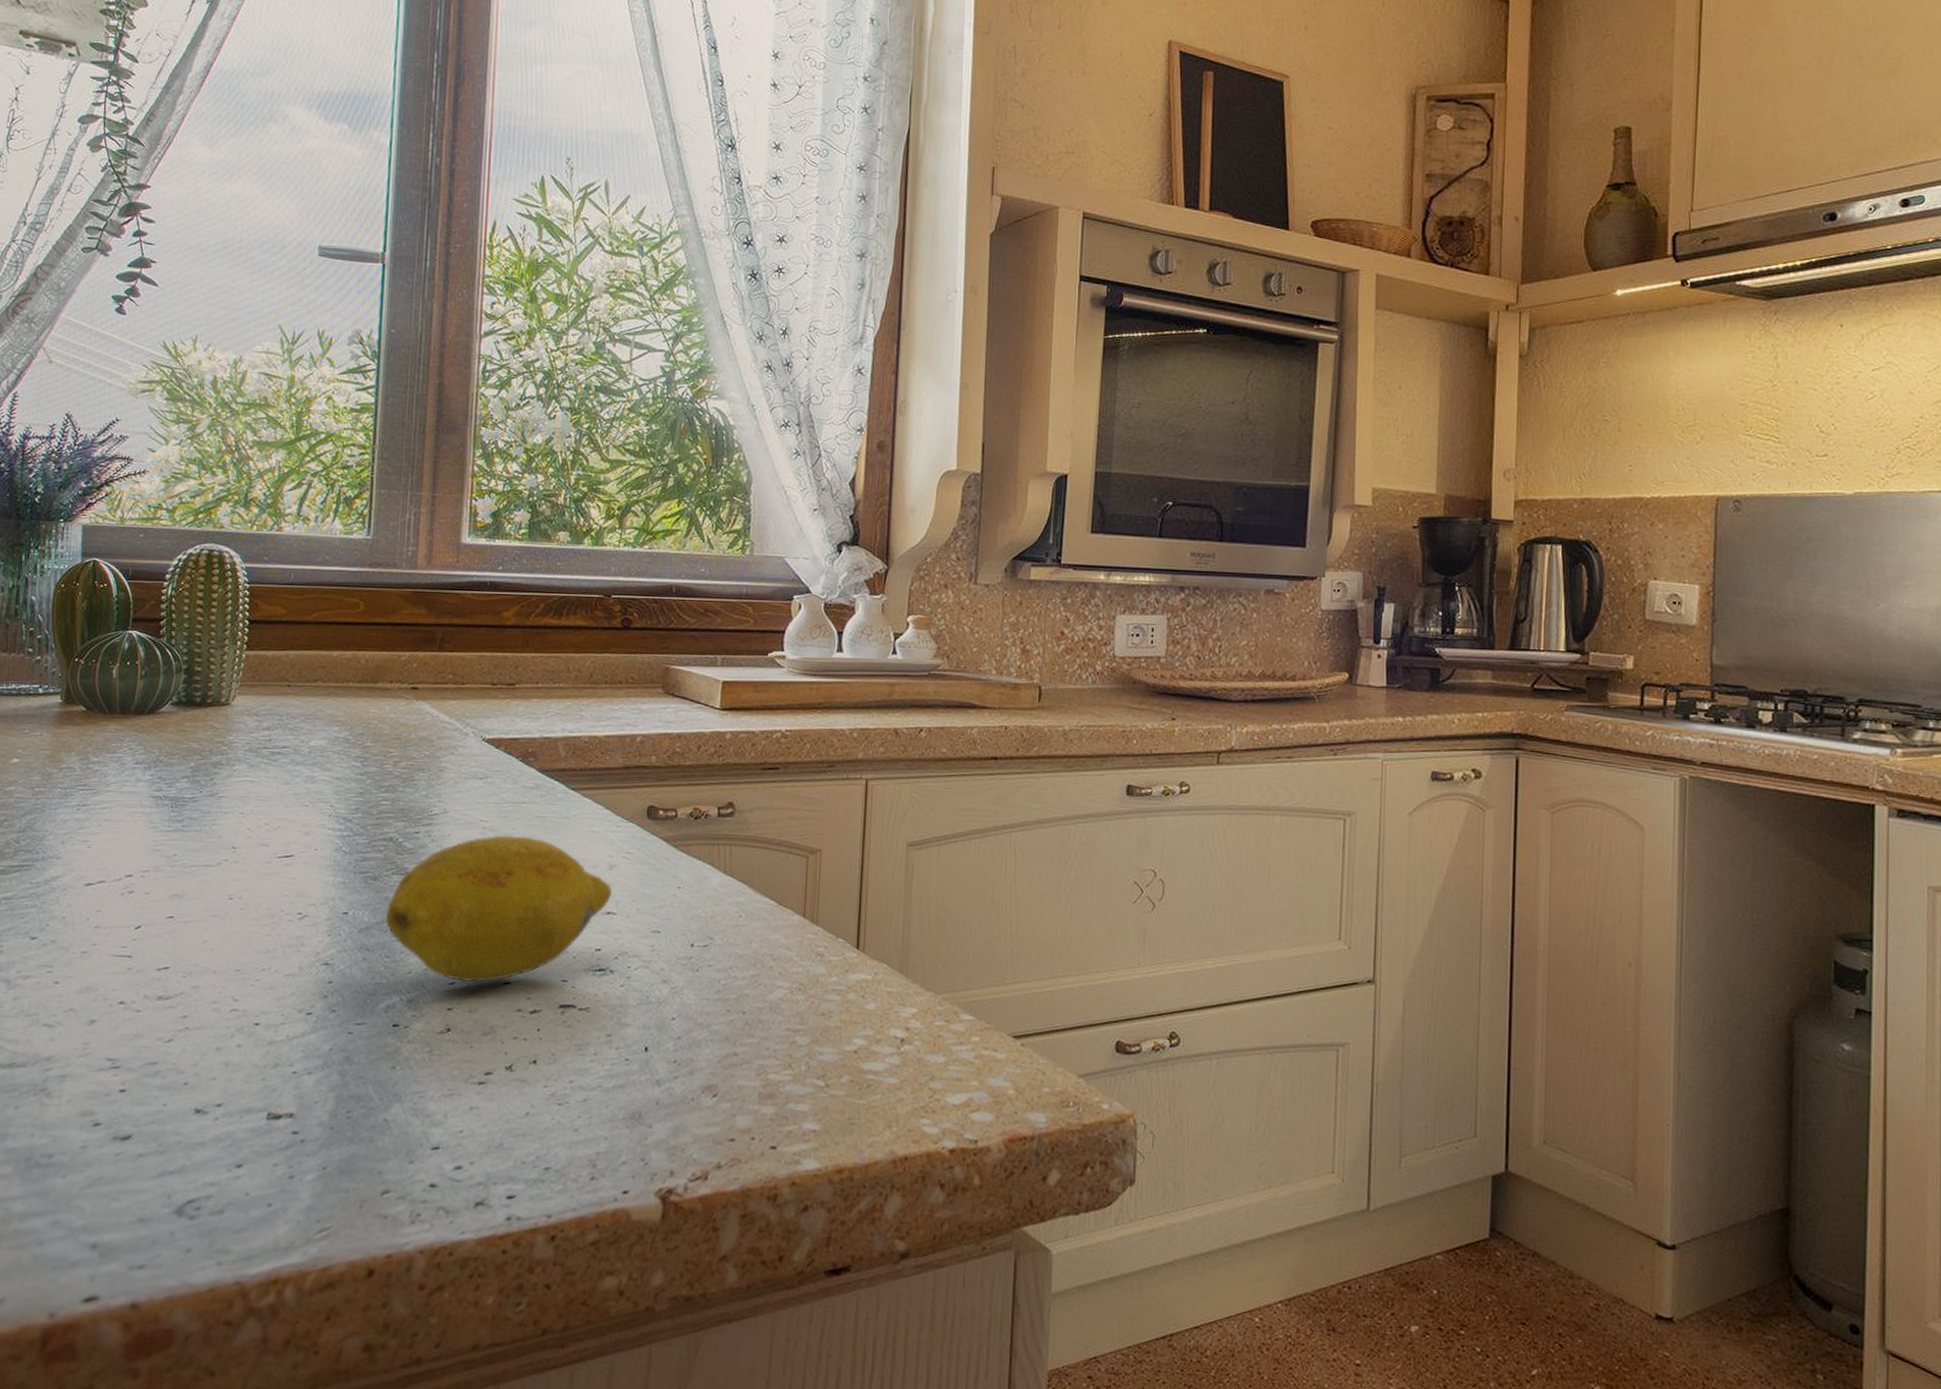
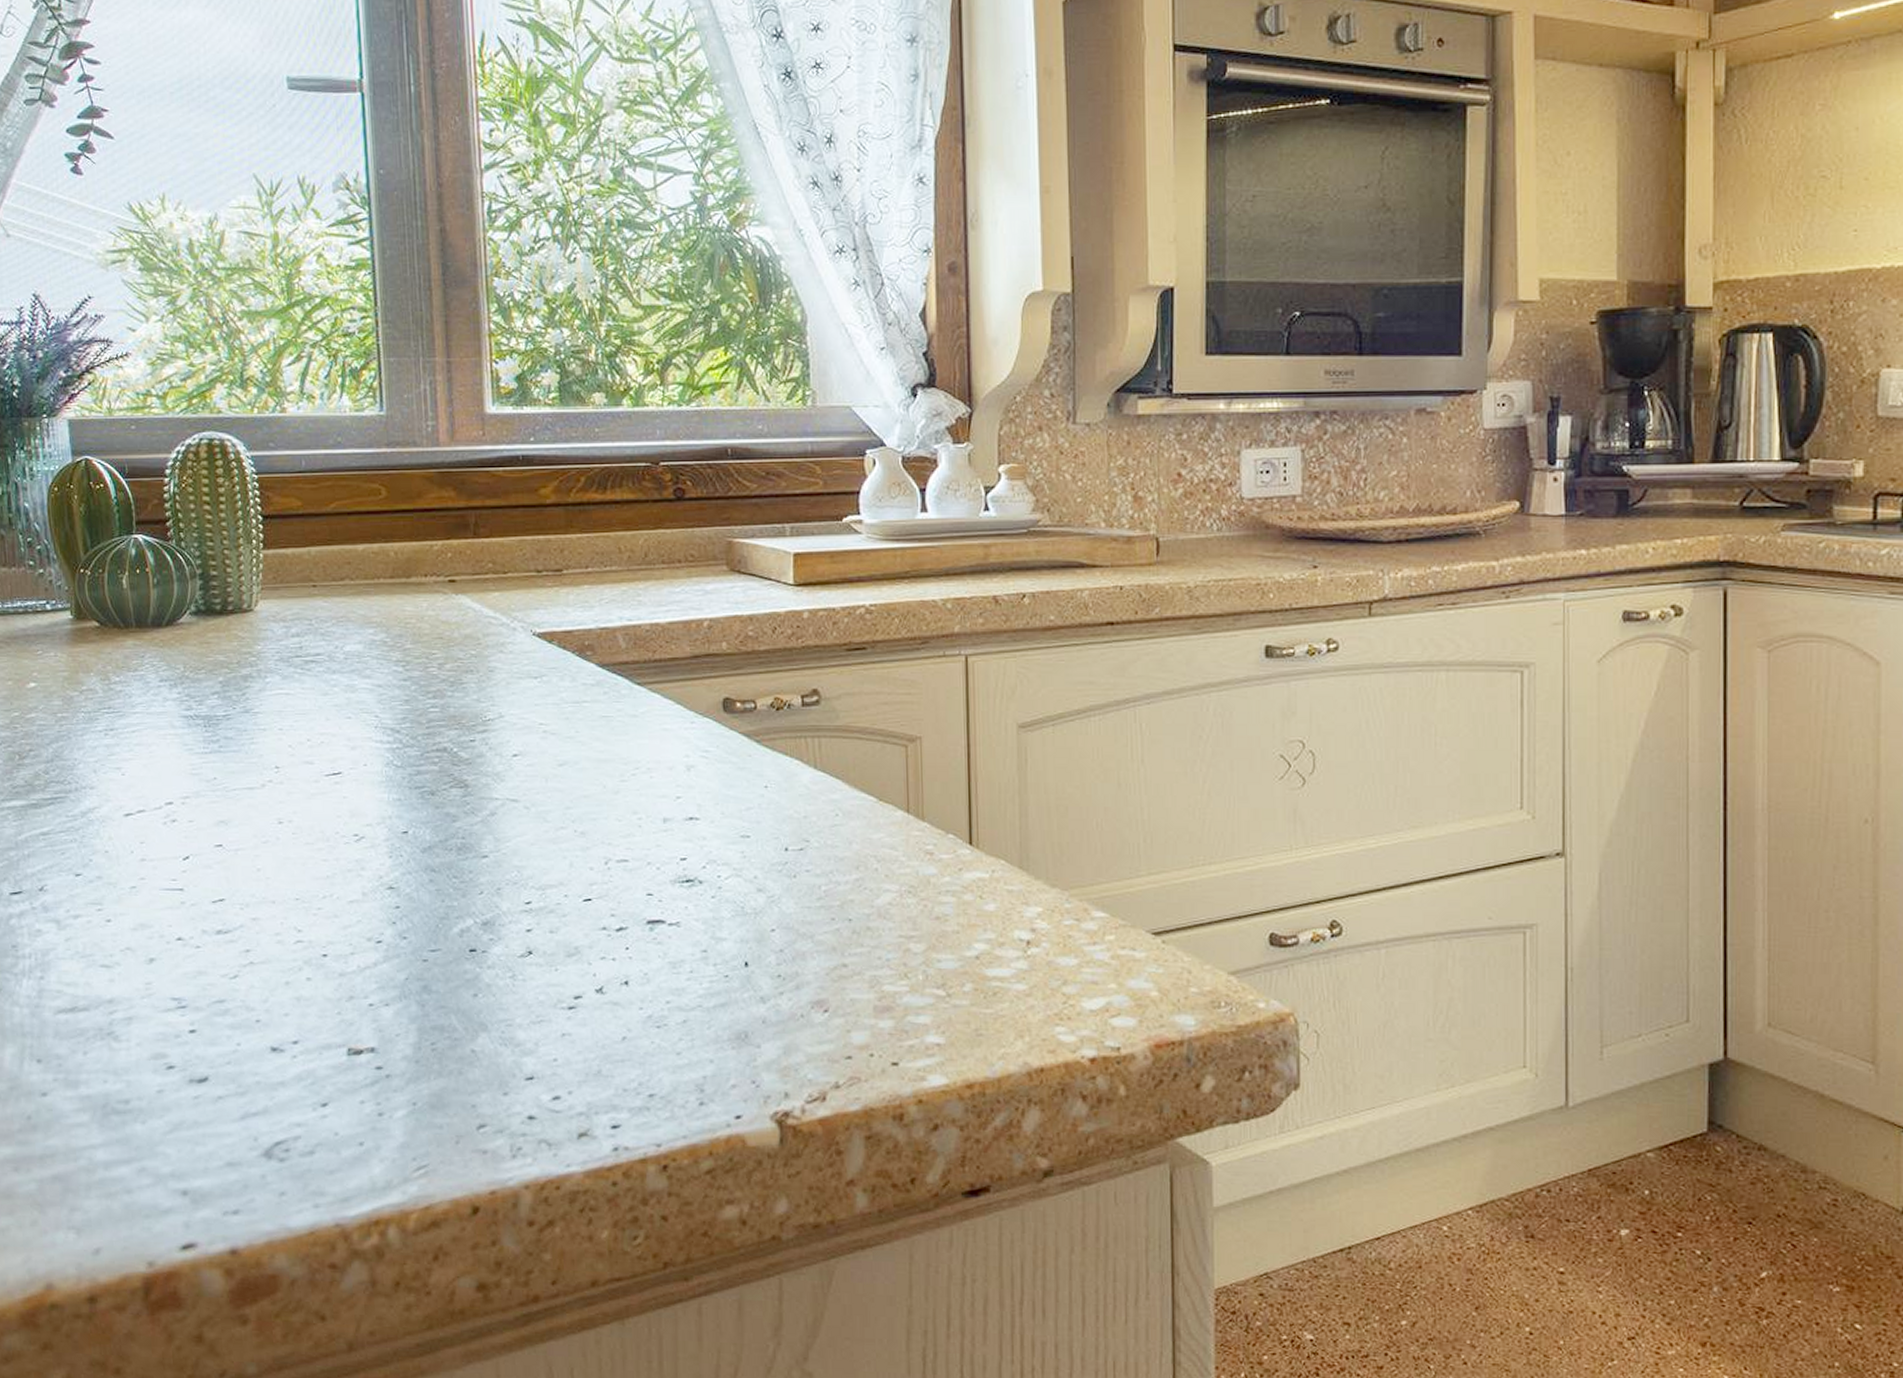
fruit: present [385,835,613,982] -> none [448,739,693,900]

